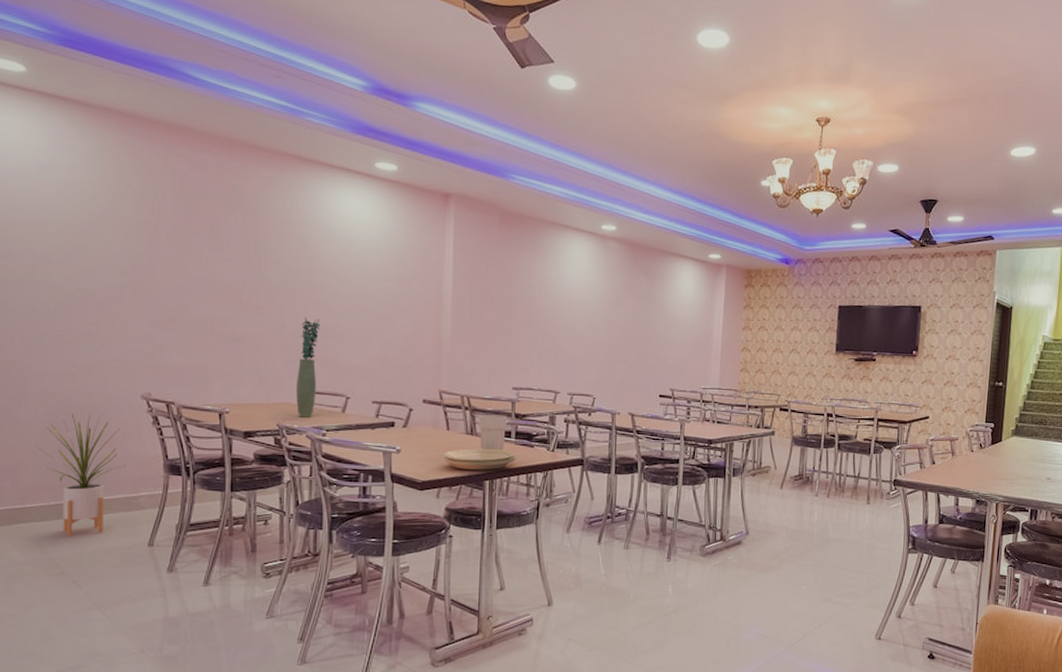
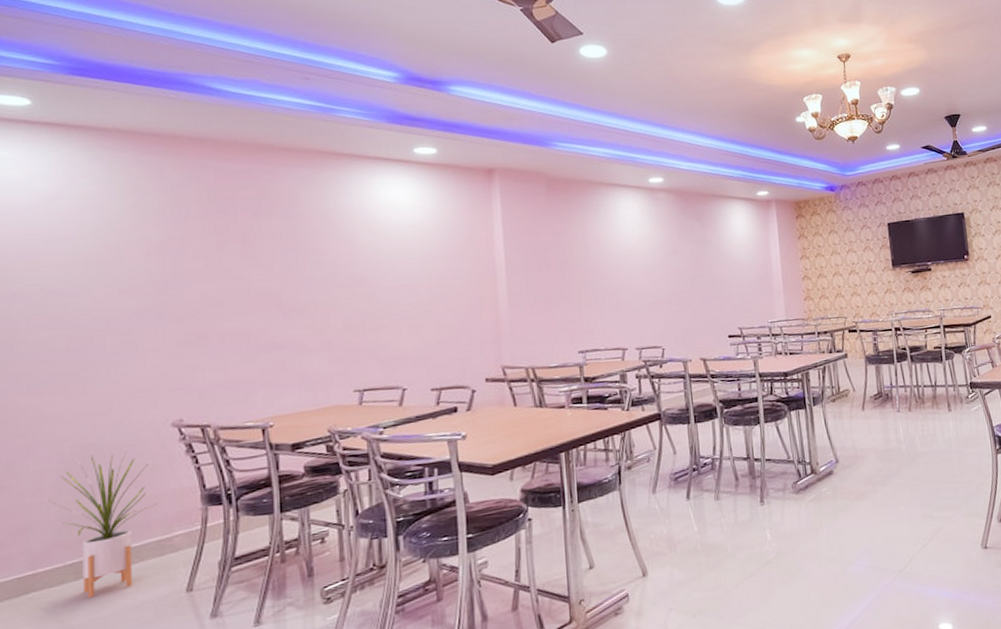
vase: present [296,317,320,418] -> none [346,312,370,419]
plate: present [443,447,517,470] -> none [513,416,591,446]
cup: present [478,414,508,450] -> none [546,380,578,420]

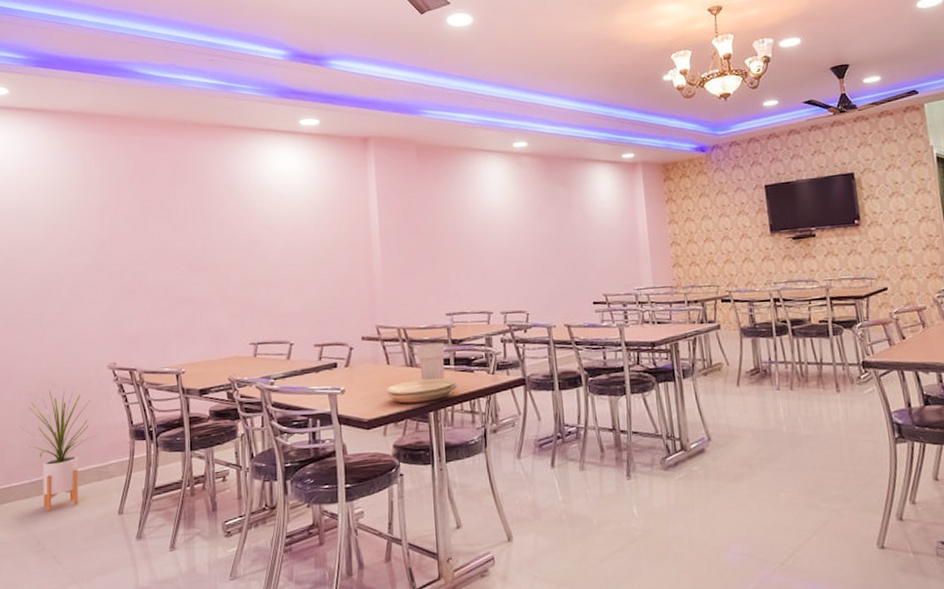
plate: none [513,416,591,446] -> present [386,377,458,404]
cup: none [546,380,578,420] -> present [416,342,445,380]

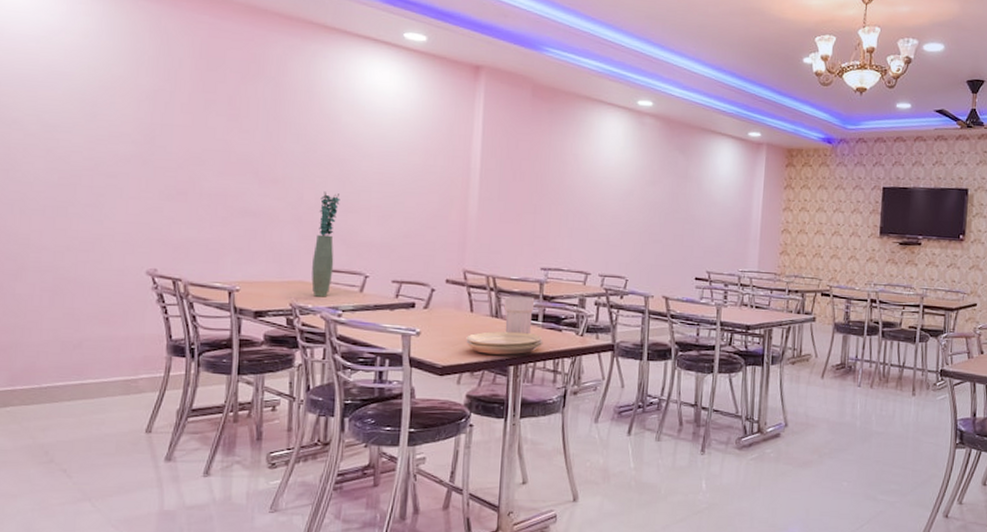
house plant: present [19,387,97,511] -> none [31,289,127,421]
vase: none [244,271,263,369] -> present [311,191,340,297]

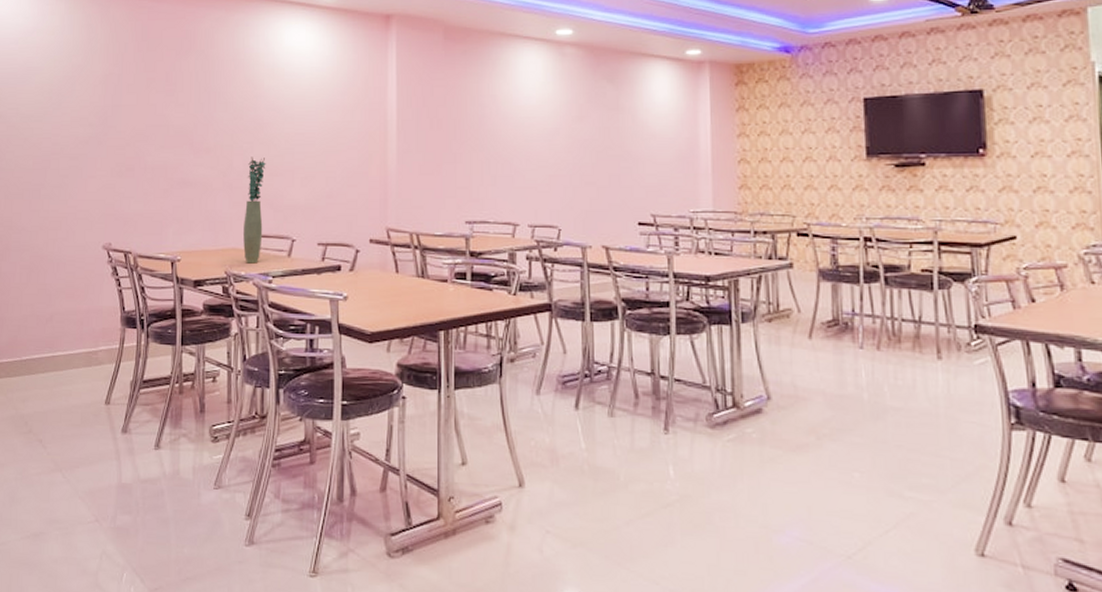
plate: present [466,331,544,355] -> none [393,292,473,319]
cup: present [503,296,535,334] -> none [429,253,462,294]

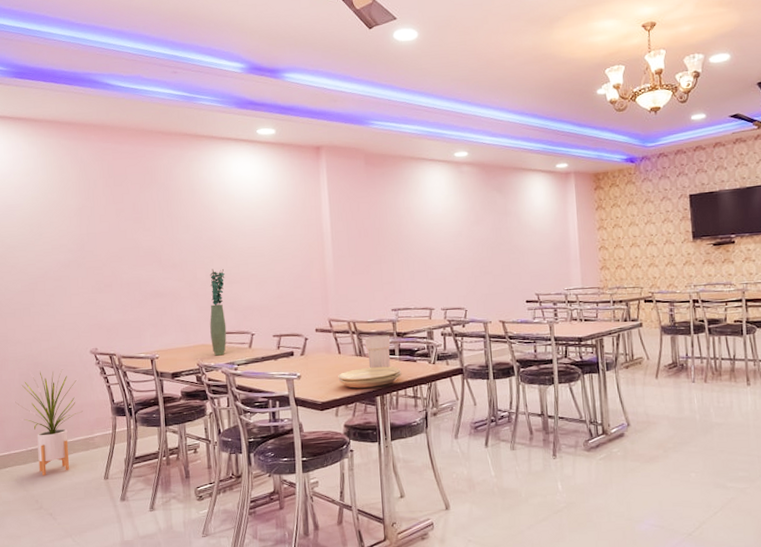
house plant: none [13,265,88,392] -> present [15,369,83,475]
plate: none [393,292,473,319] -> present [338,366,402,389]
cup: none [429,253,462,294] -> present [364,335,391,368]

